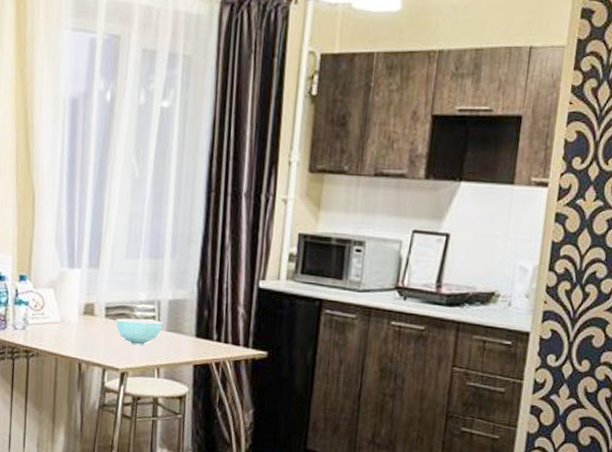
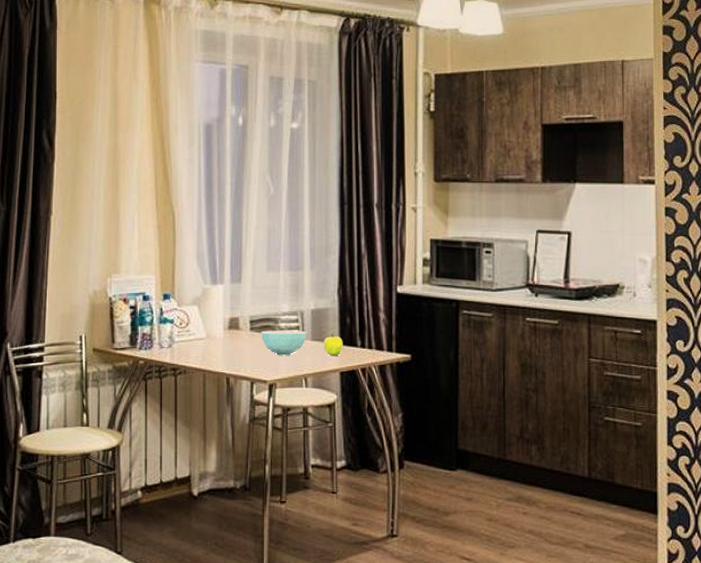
fruit: none [179,323,199,349] -> present [324,332,343,357]

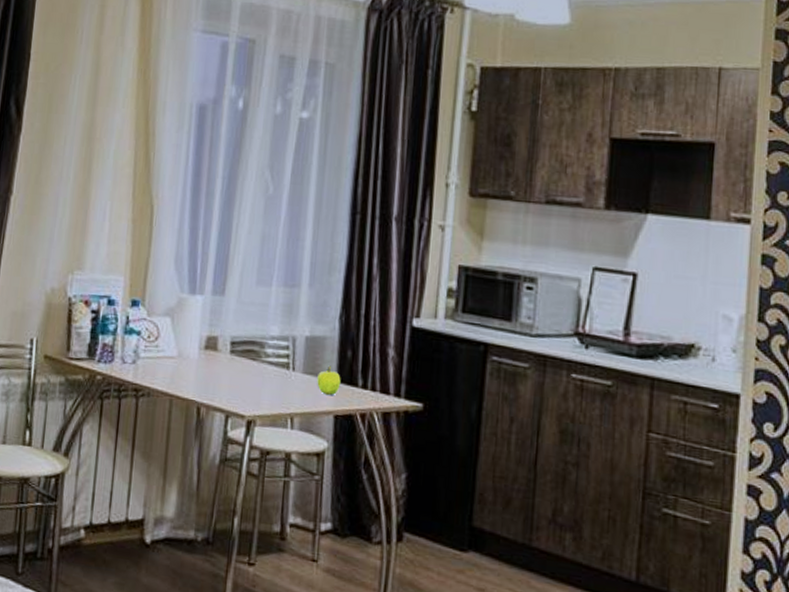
cereal bowl: present [261,330,307,355] -> none [242,355,298,389]

